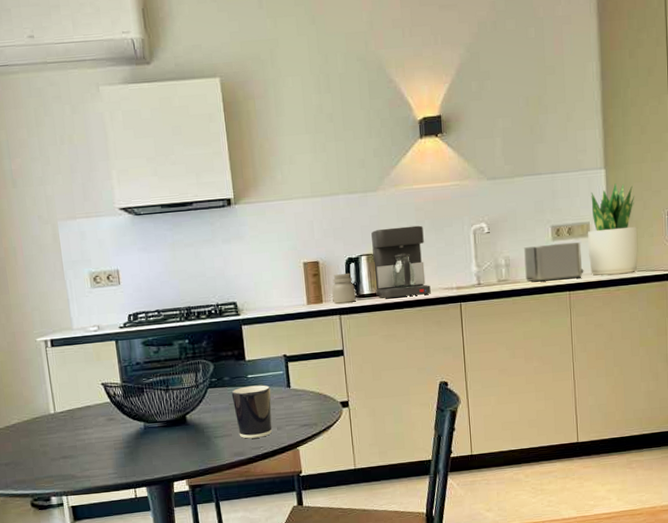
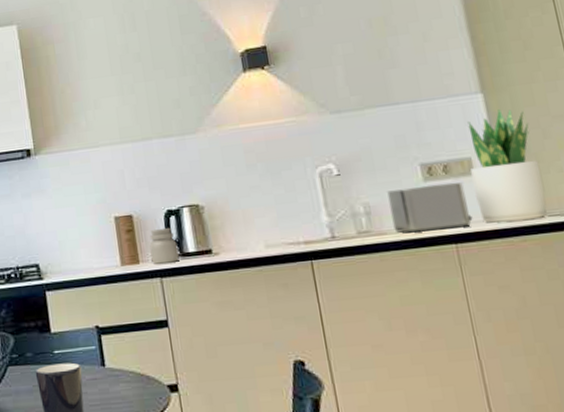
coffee maker: present [371,225,431,299] -> none [193,169,272,258]

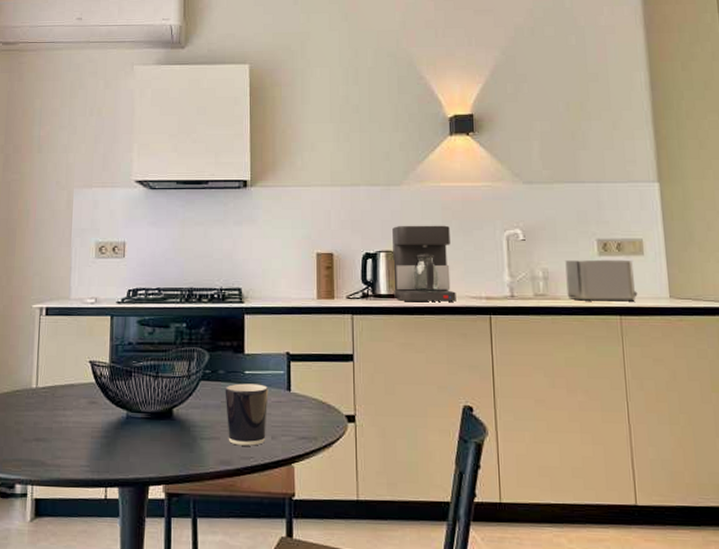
jar: present [149,228,179,264] -> none [345,270,371,302]
coffee maker: none [193,169,272,258] -> present [392,225,456,302]
planter: present [467,109,547,223] -> none [641,199,704,302]

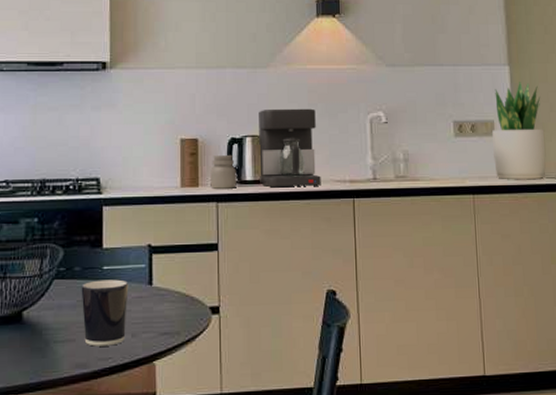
jar: none [345,270,371,302] -> present [210,155,237,189]
toaster: present [565,259,638,302] -> none [424,140,489,181]
planter: none [641,199,704,302] -> present [492,82,546,180]

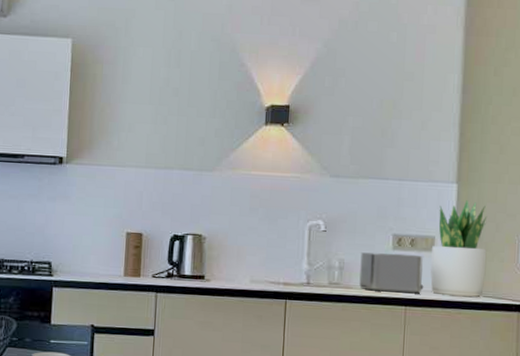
jar: present [210,155,237,189] -> none [151,250,176,281]
coffee maker: present [259,108,321,188] -> none [197,210,256,285]
toaster: none [424,140,489,181] -> present [359,252,424,294]

